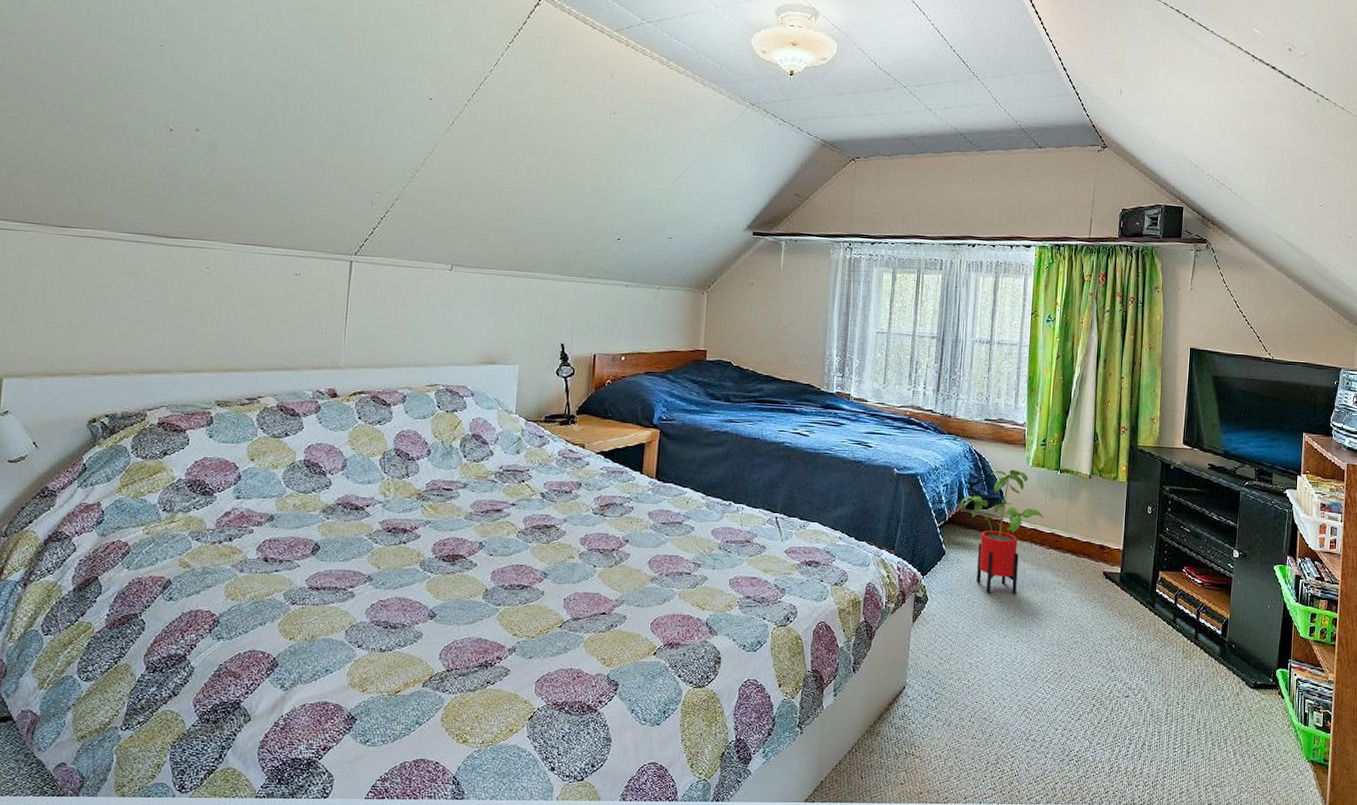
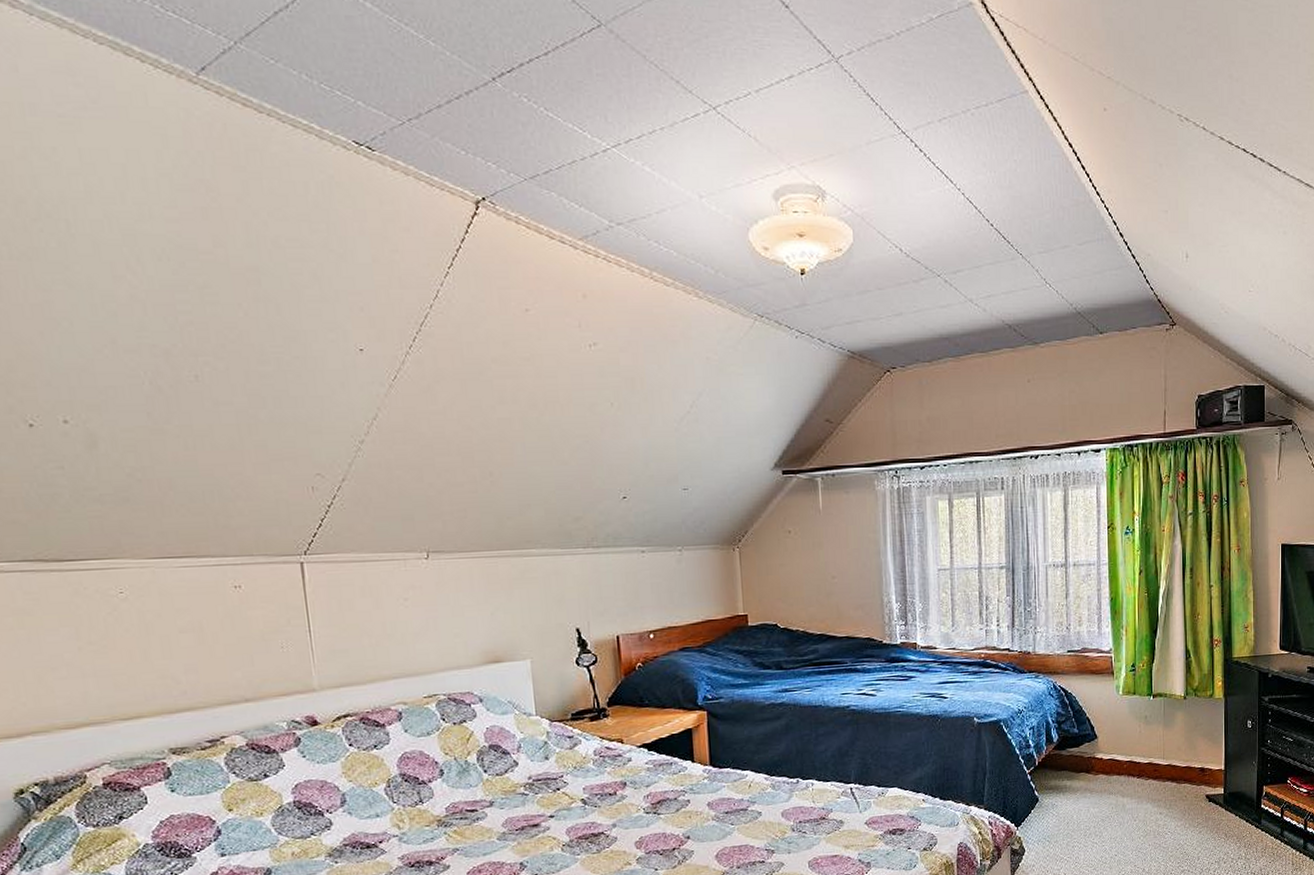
house plant: present [960,470,1044,595] -> none [1050,701,1140,835]

